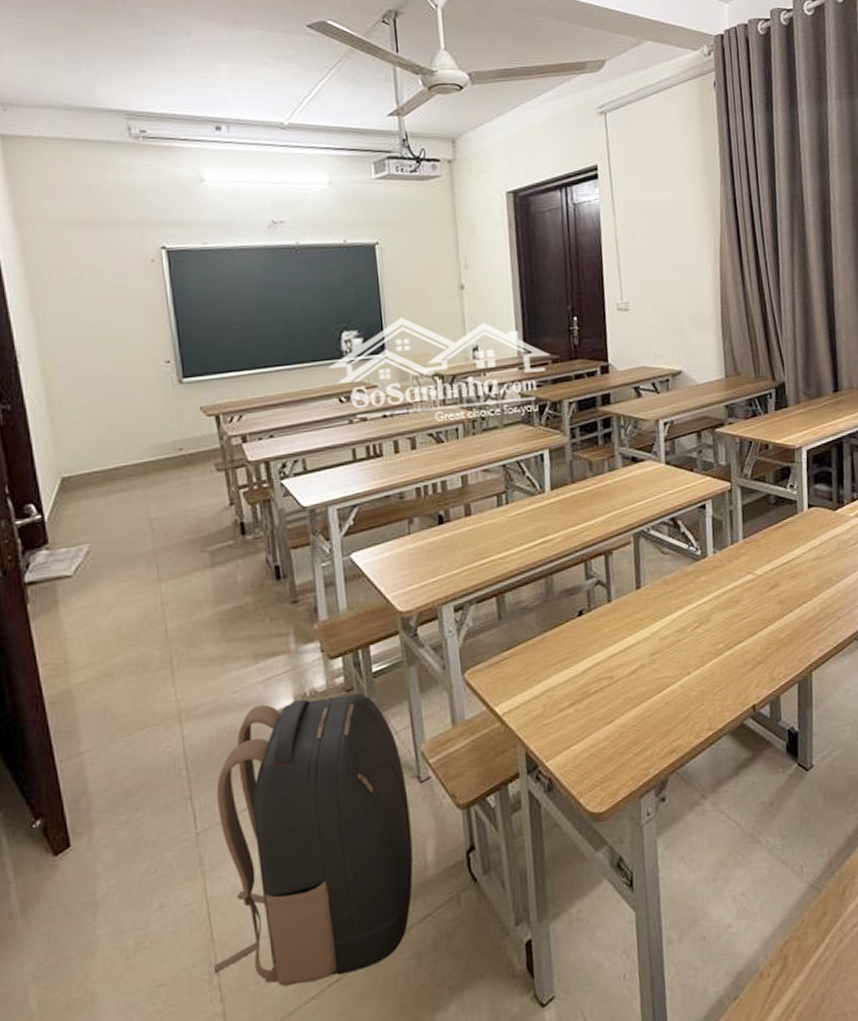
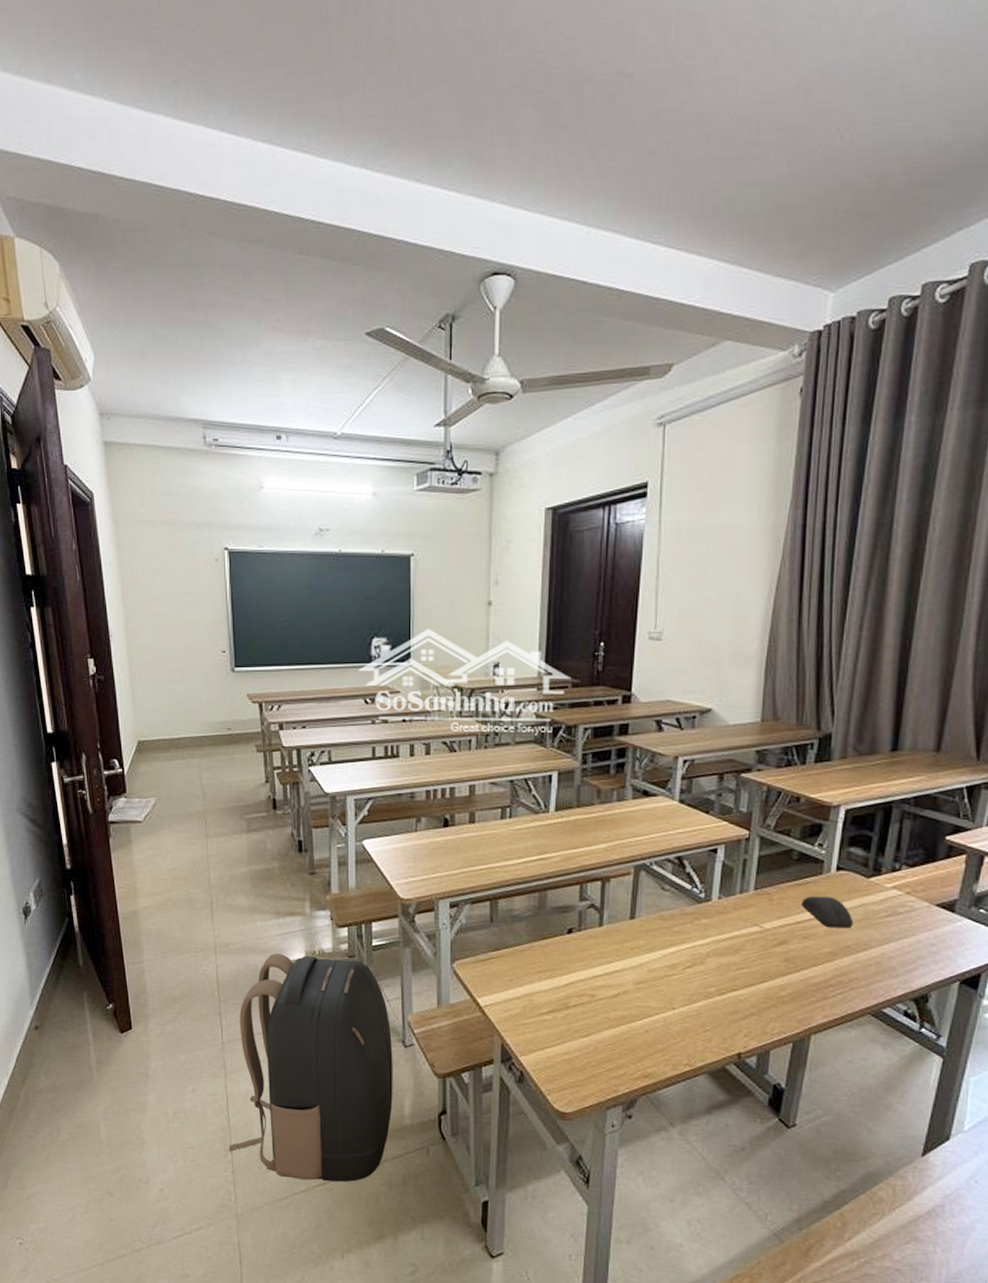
computer mouse: none [784,533,830,564] -> present [802,896,854,929]

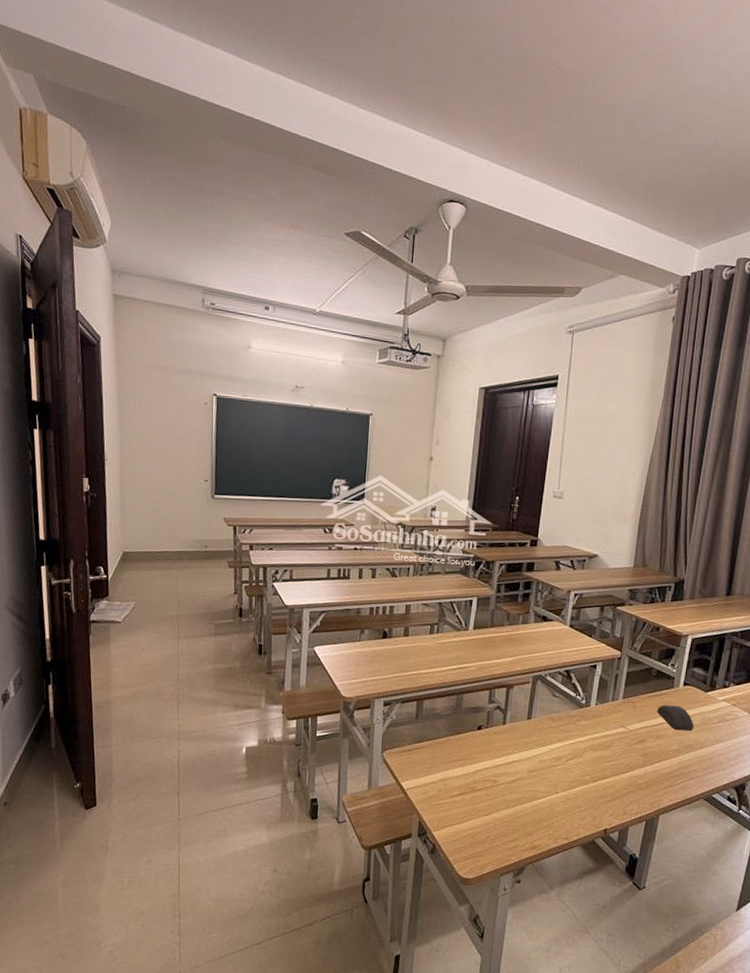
backpack: present [229,953,393,1182] -> none [177,741,328,941]

